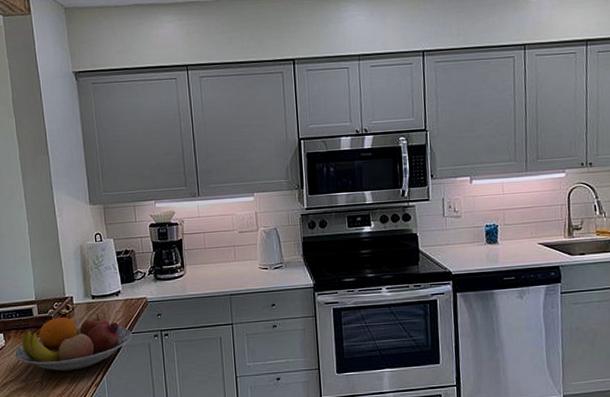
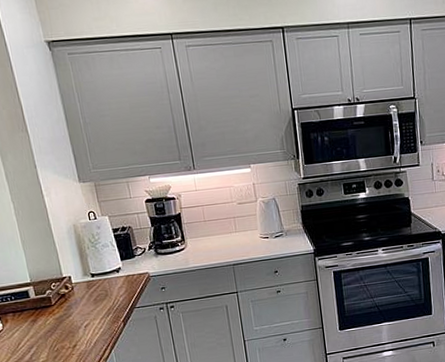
fruit bowl: present [15,313,133,372] -> none [14,290,138,350]

